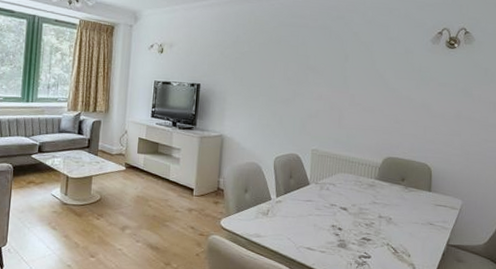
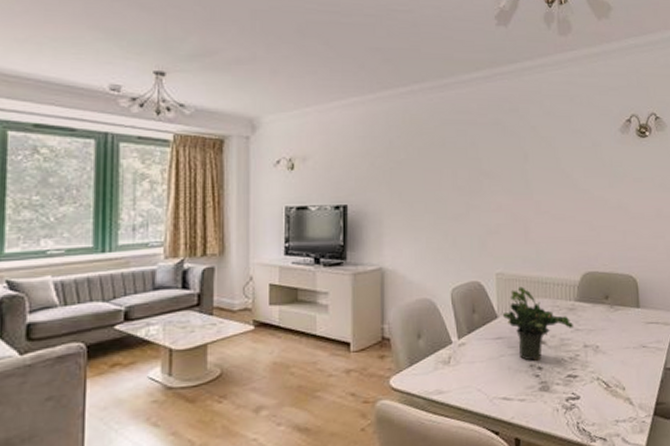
potted plant: none [313,162,373,223] -> present [502,286,574,361]

